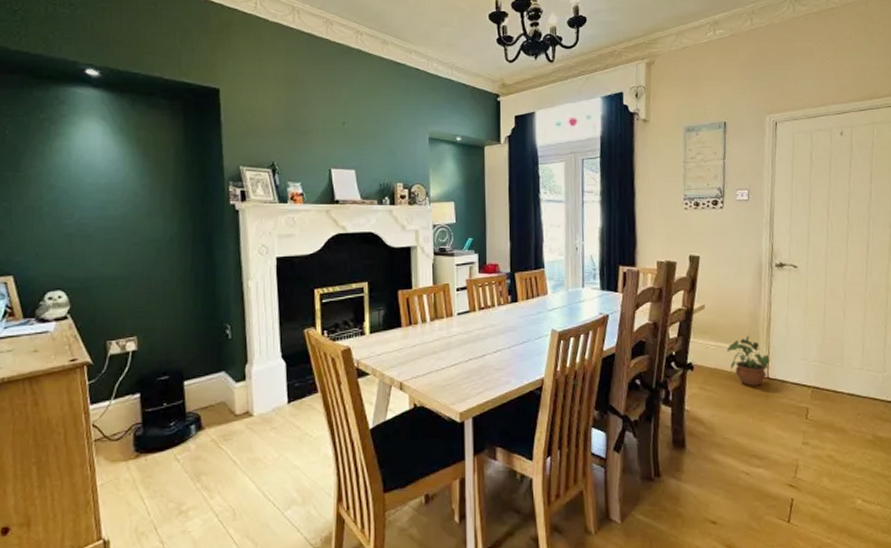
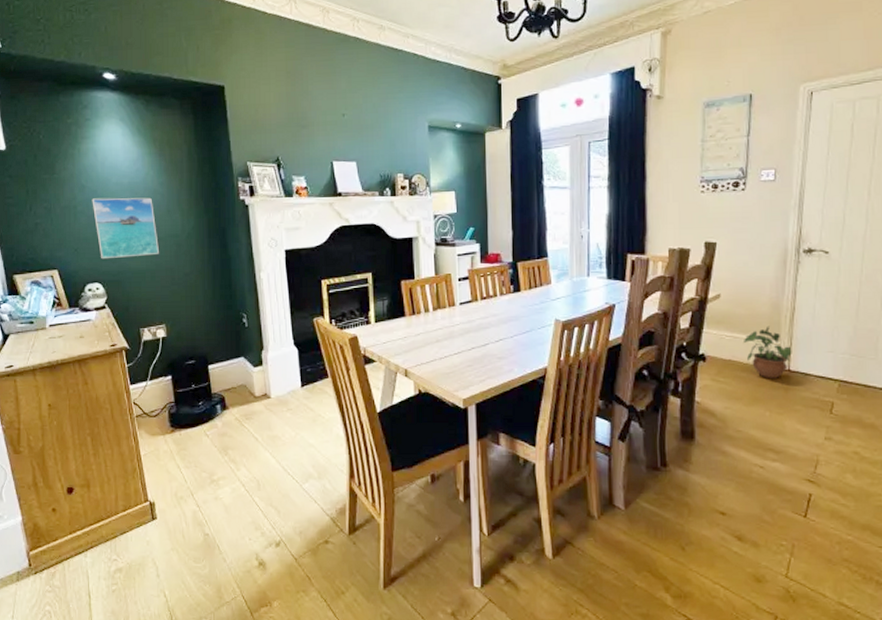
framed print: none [61,199,136,265] -> present [92,197,159,259]

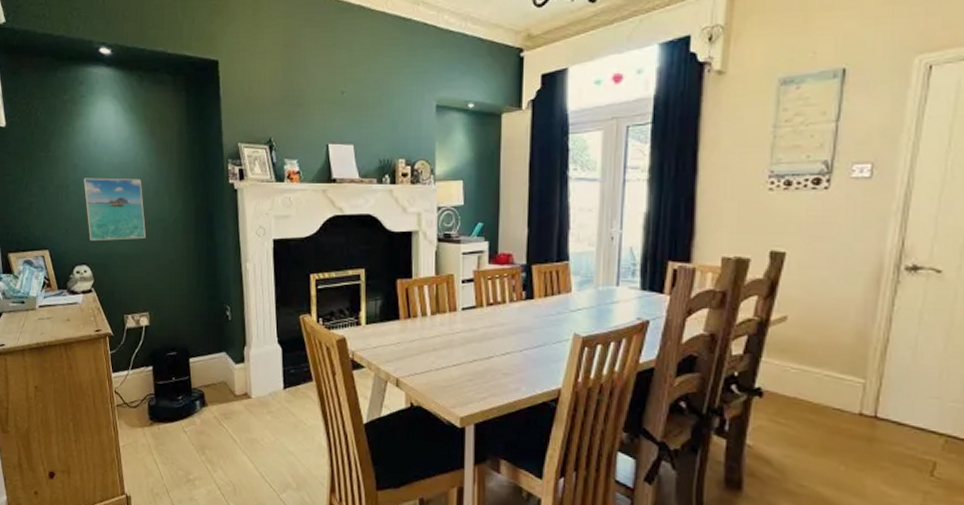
potted plant: present [744,325,792,378] -> none [815,359,882,426]

